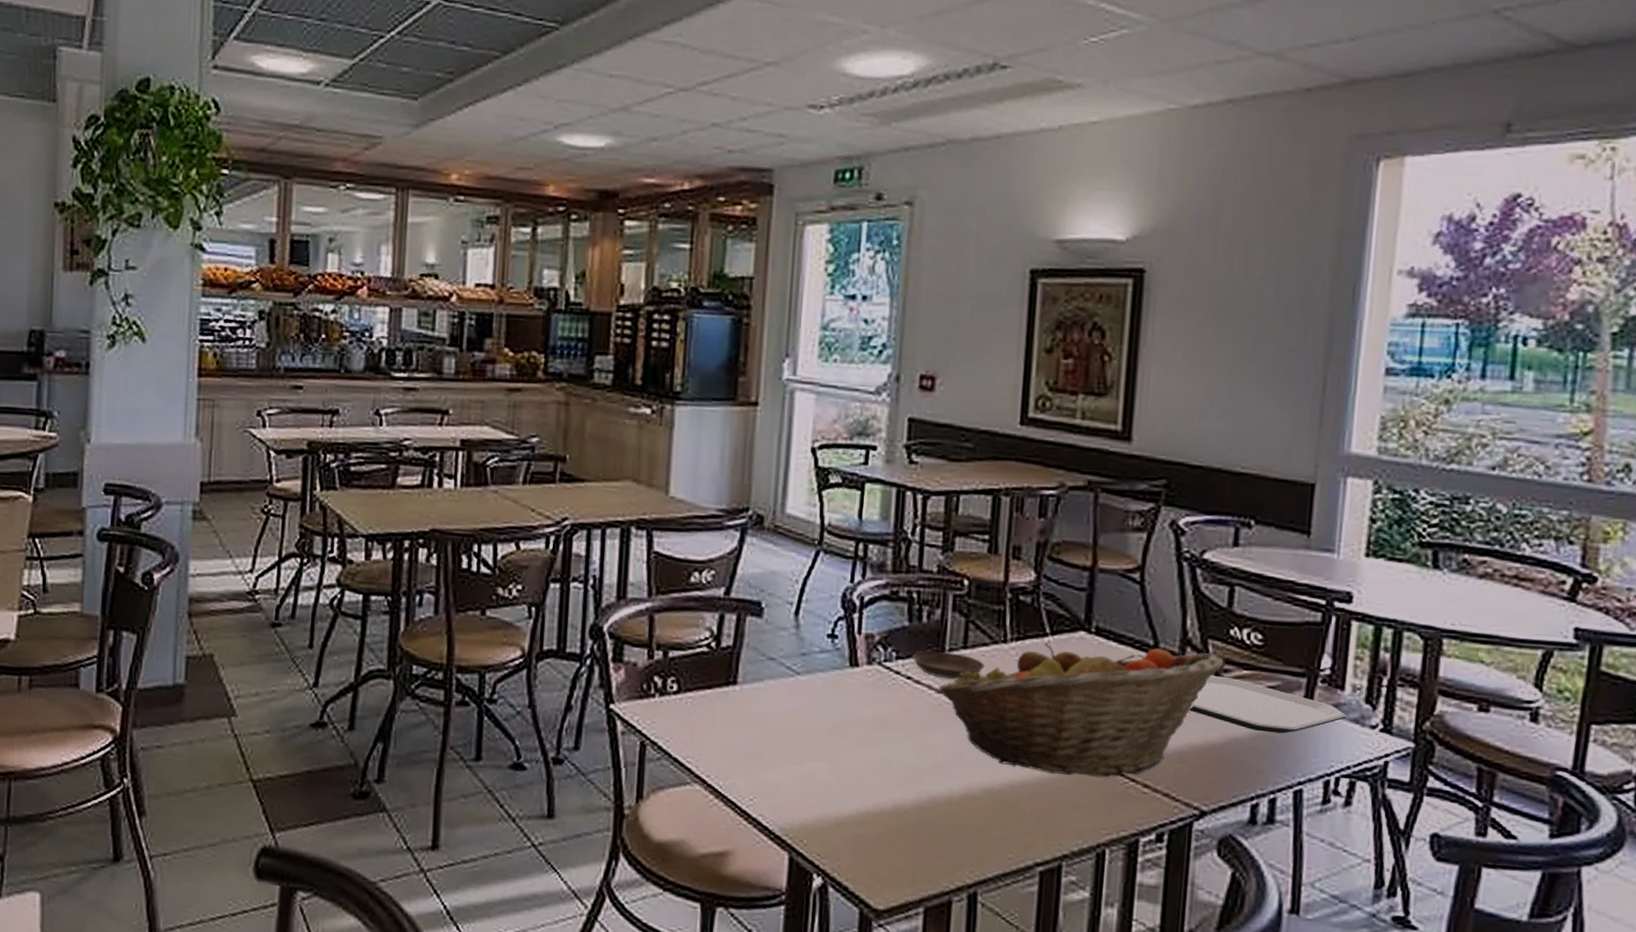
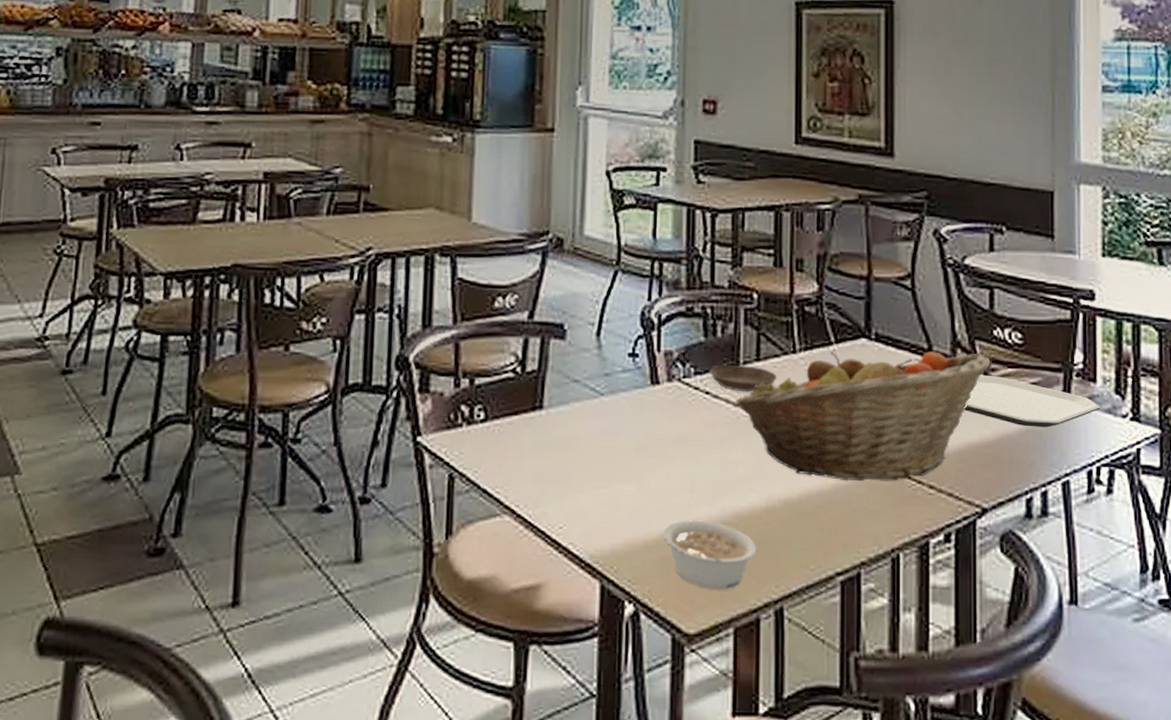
legume: none [855,800,953,871] -> present [663,519,757,590]

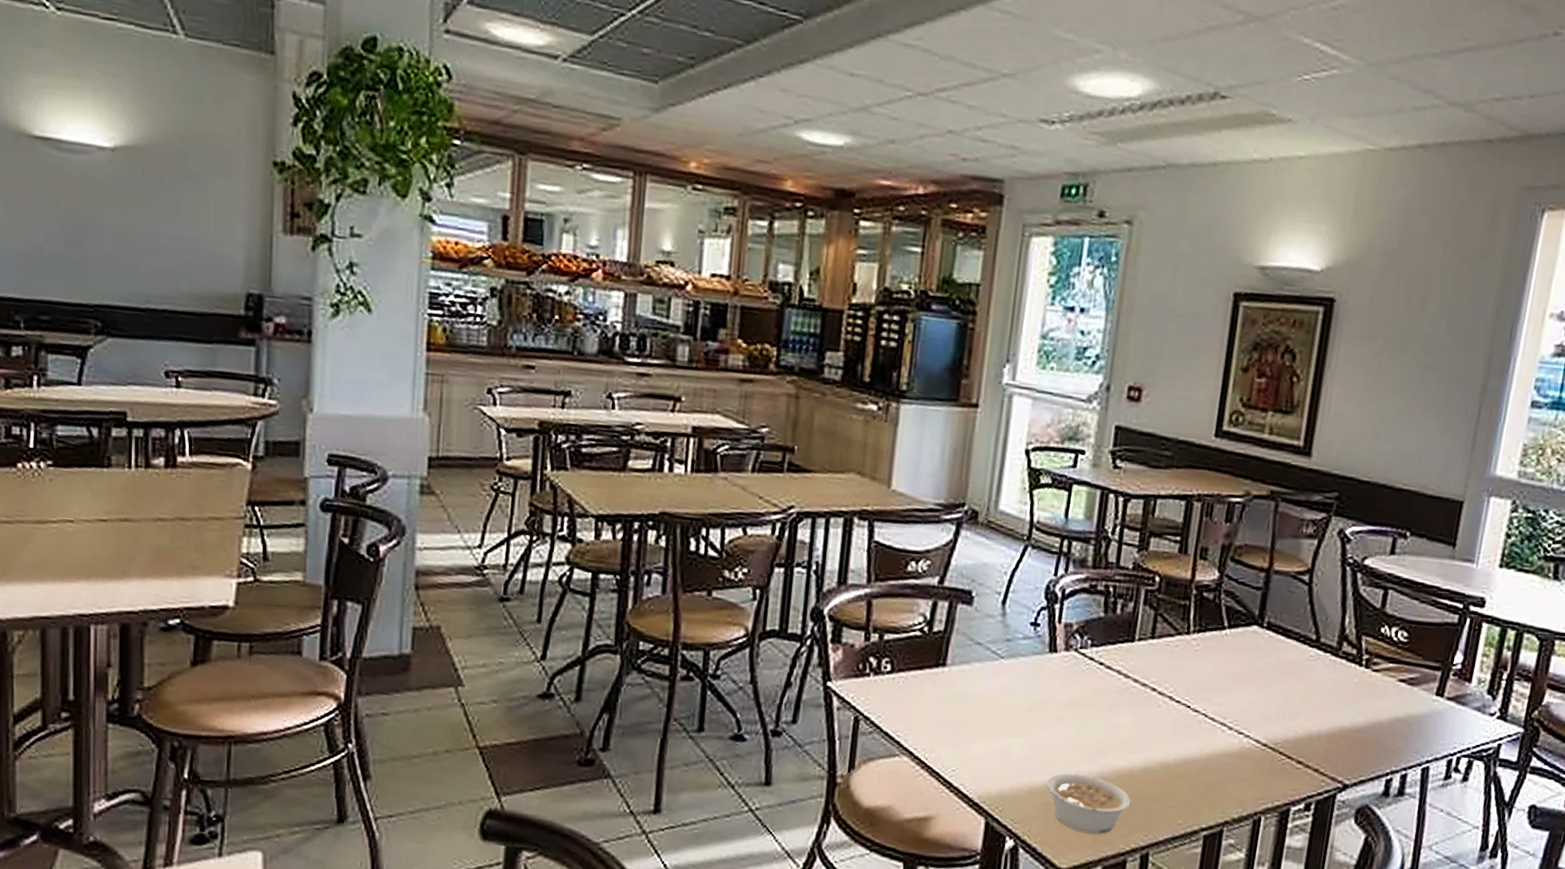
saucer: present [709,365,778,393] -> none [1105,639,1170,667]
fruit basket: present [735,351,990,482] -> none [1126,635,1373,755]
plate: present [964,375,1100,428] -> none [1341,667,1471,719]

